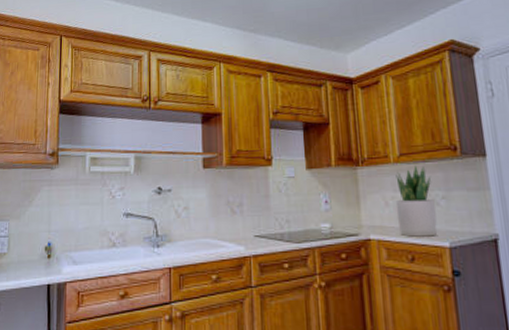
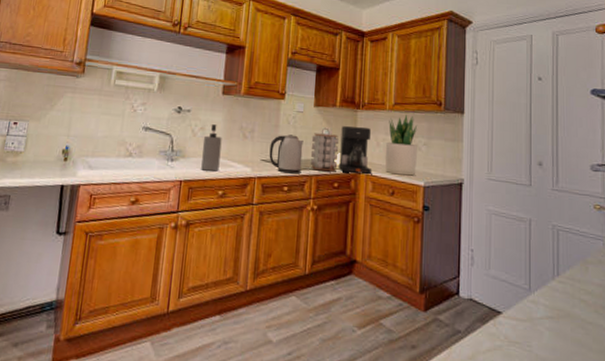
soap dispenser: none [185,202,210,254] -> present [201,124,222,172]
kettle: none [262,204,302,248] -> present [269,134,304,174]
spice rack: none [308,191,343,242] -> present [310,127,339,172]
coffee maker: none [341,186,385,241] -> present [338,126,372,175]

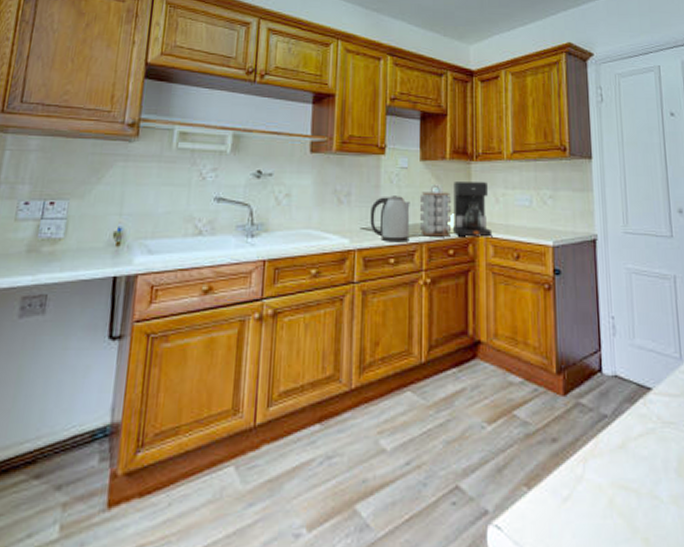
soap dispenser: present [201,124,222,172] -> none [287,189,313,246]
planter: present [385,115,418,176] -> none [505,164,543,235]

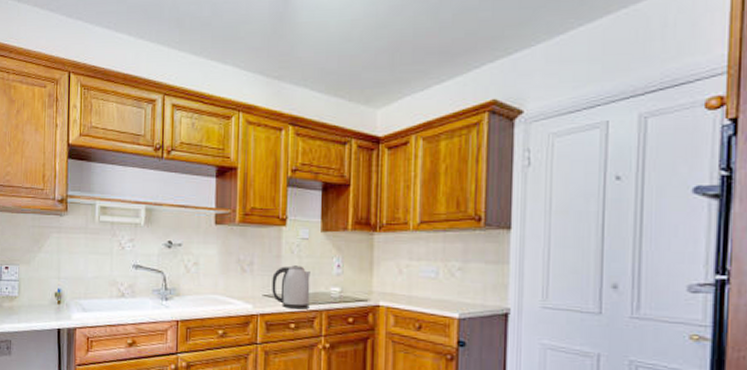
spice rack: present [419,184,452,237] -> none [319,255,353,306]
coffee maker: present [452,182,493,237] -> none [352,252,394,308]

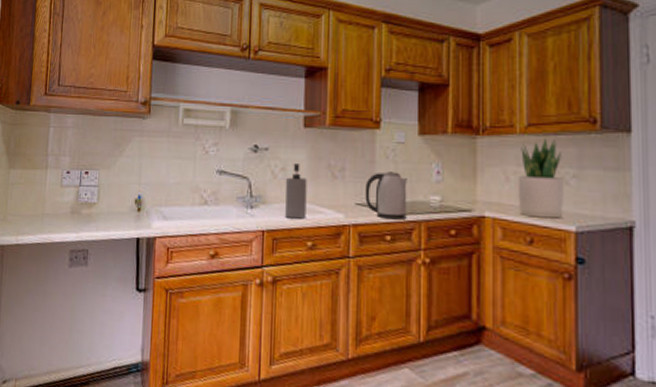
soap dispenser: none [195,258,218,310] -> present [282,163,307,219]
planter: none [409,235,450,307] -> present [517,138,564,219]

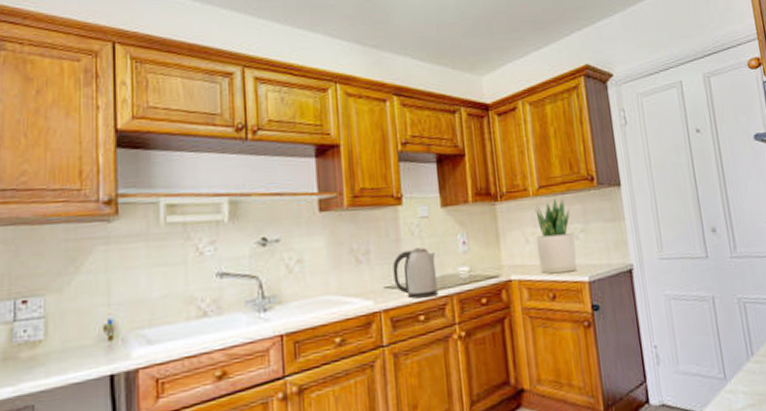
soap dispenser: present [282,163,307,219] -> none [298,252,331,316]

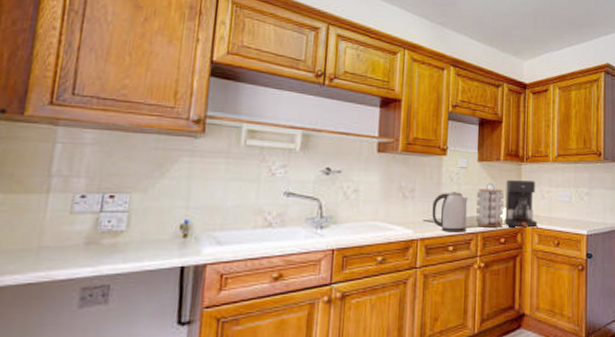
spice rack: none [444,231,483,288] -> present [475,182,505,227]
coffee maker: none [479,223,526,284] -> present [504,180,538,228]
planter: present [535,198,577,275] -> none [549,166,580,226]

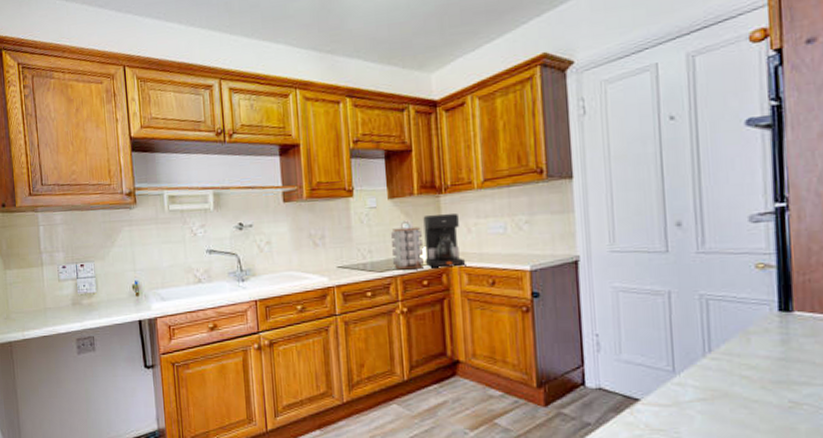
kettle: present [432,192,468,233] -> none [344,234,384,278]

